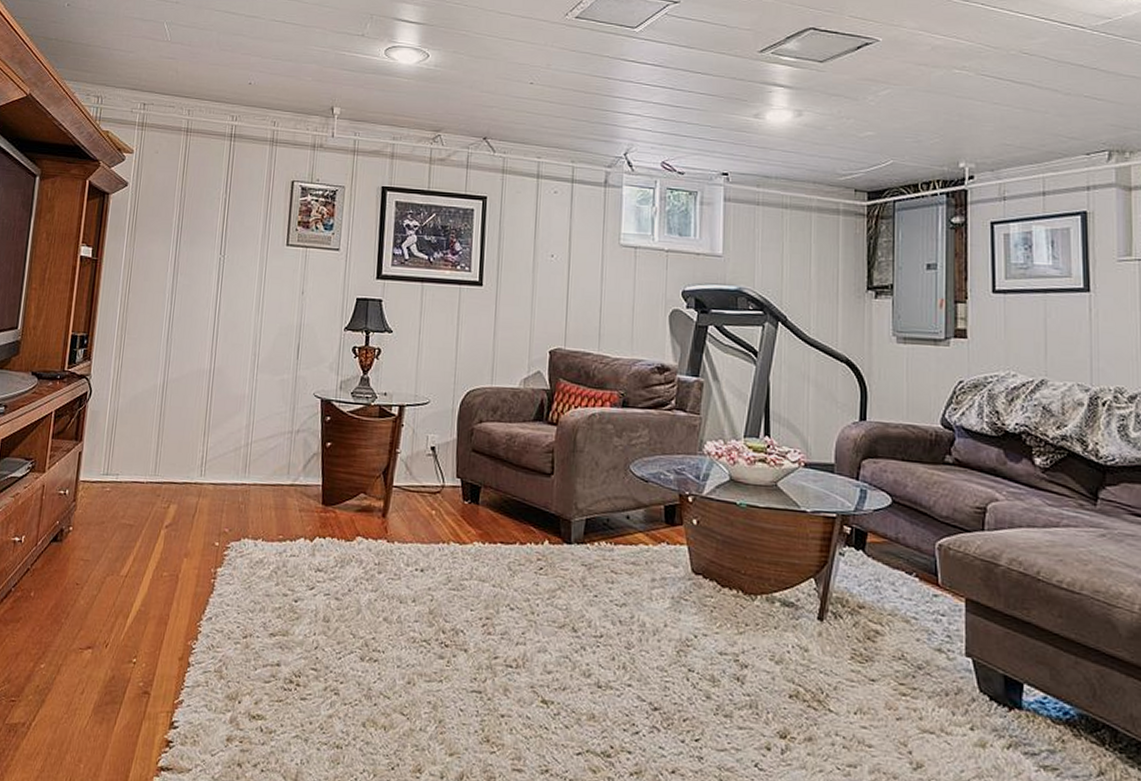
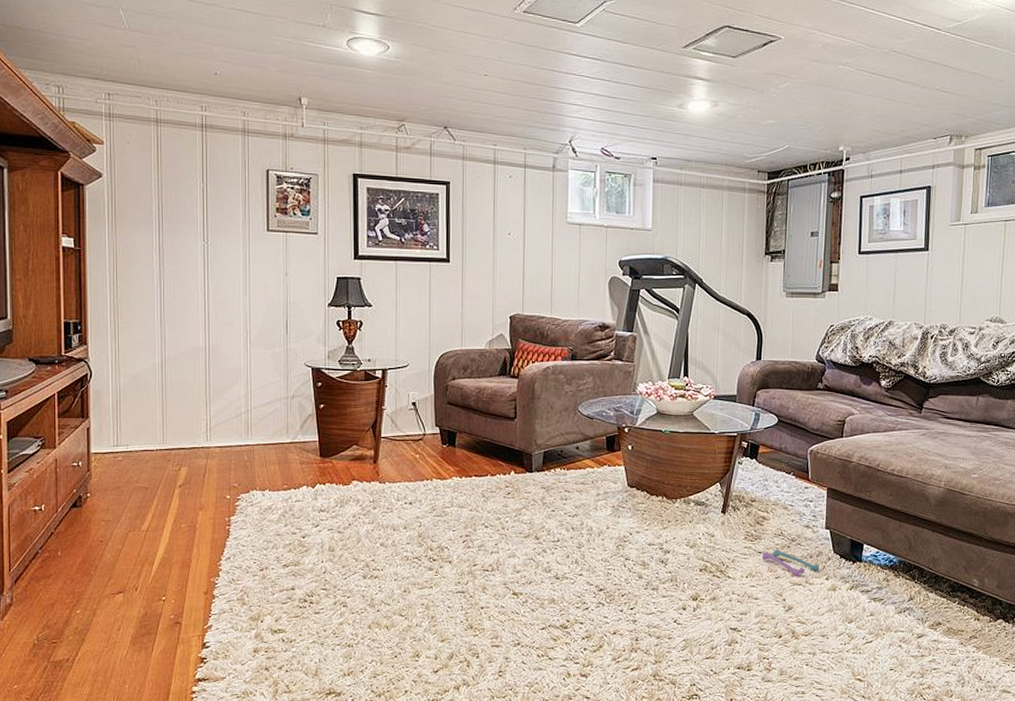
dog toy: none [875,678,960,720] -> present [761,549,820,576]

